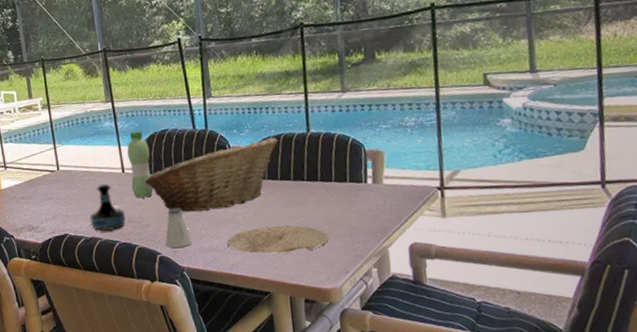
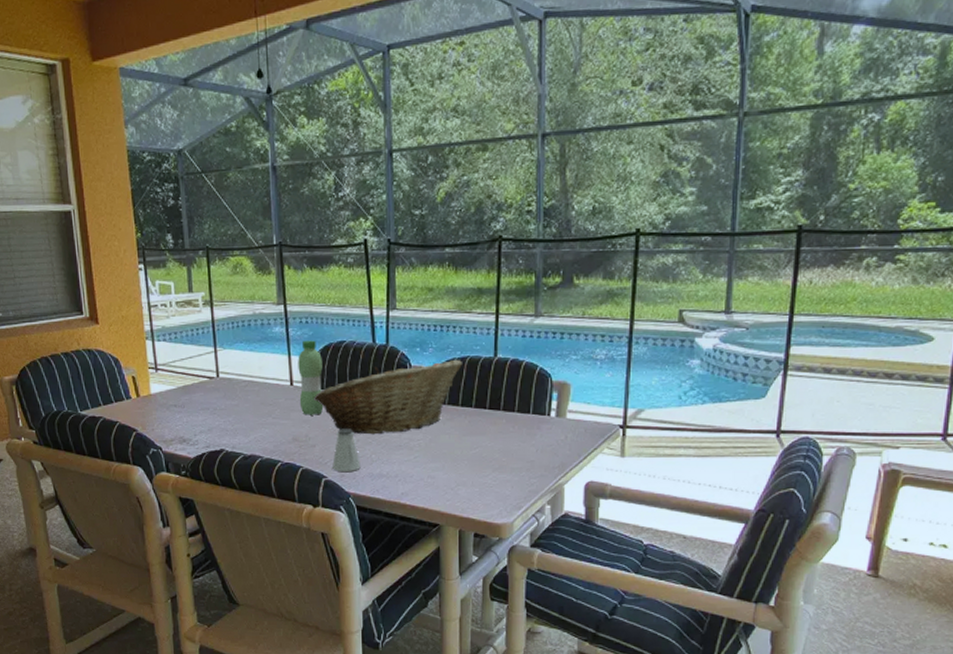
tequila bottle: present [89,183,126,231] -> none [250,396,290,449]
plate: present [227,225,329,254] -> none [399,455,505,484]

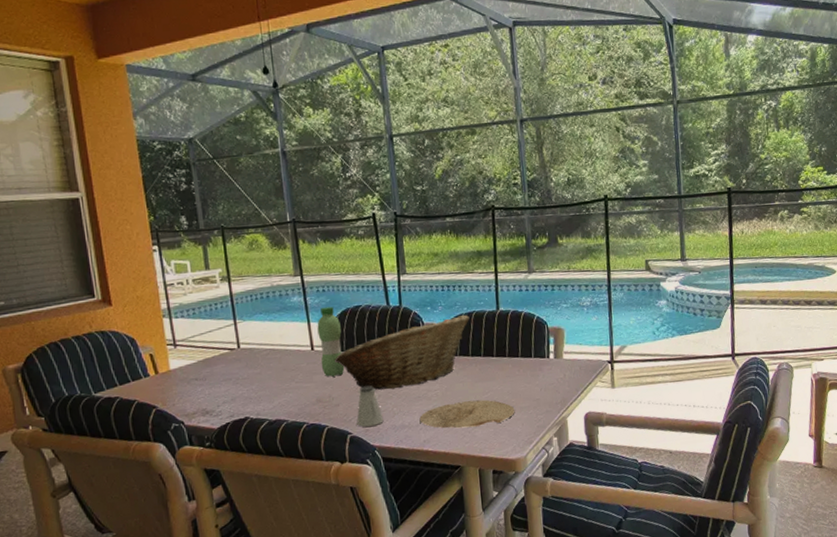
plate: none [399,455,505,484] -> present [419,399,515,429]

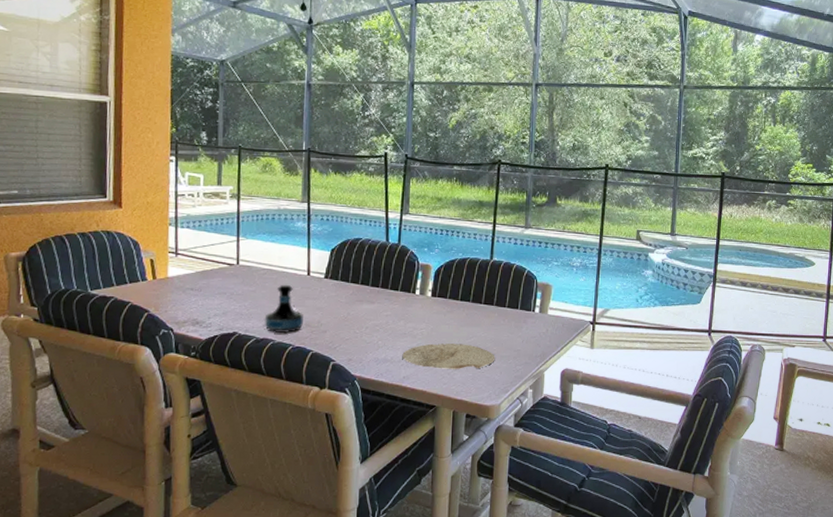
tequila bottle: none [274,362,314,413] -> present [264,284,303,334]
water bottle: present [317,306,345,377] -> none [314,236,339,304]
fruit basket: present [335,314,470,390] -> none [329,259,464,323]
saltshaker: present [356,385,384,427] -> none [341,316,368,356]

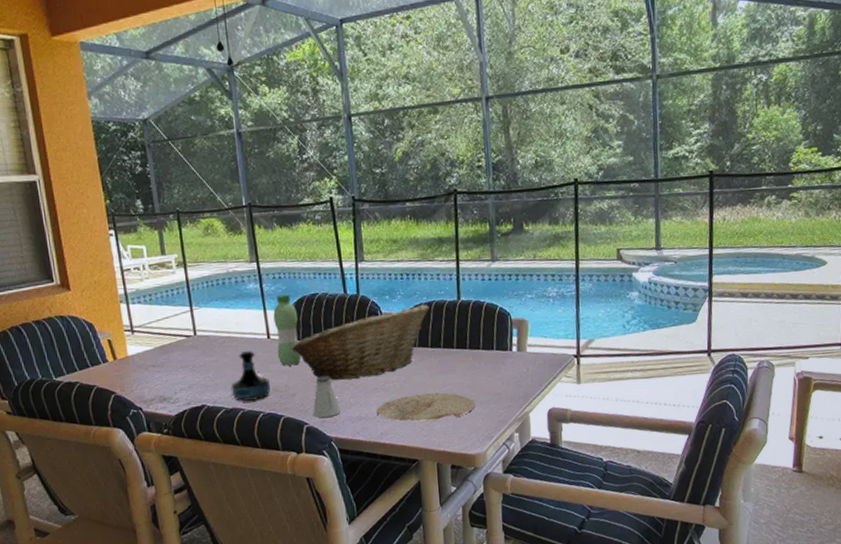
water bottle: none [314,236,339,304] -> present [273,294,301,366]
fruit basket: none [329,259,464,323] -> present [291,304,430,380]
saltshaker: none [341,316,368,356] -> present [313,376,340,418]

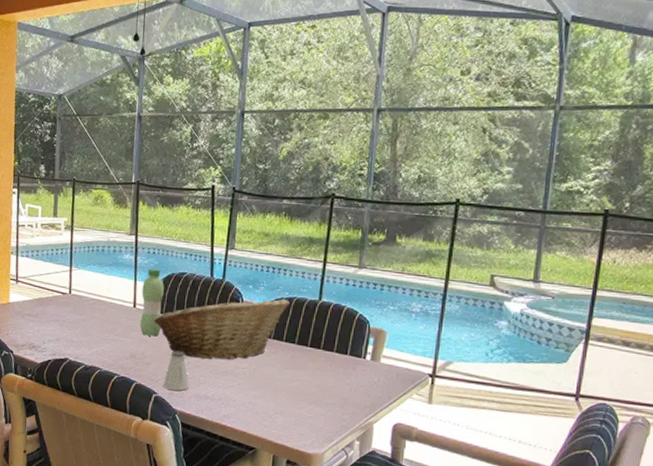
tequila bottle: present [230,350,271,401] -> none [92,315,129,363]
plate: present [376,392,475,422] -> none [223,384,320,414]

